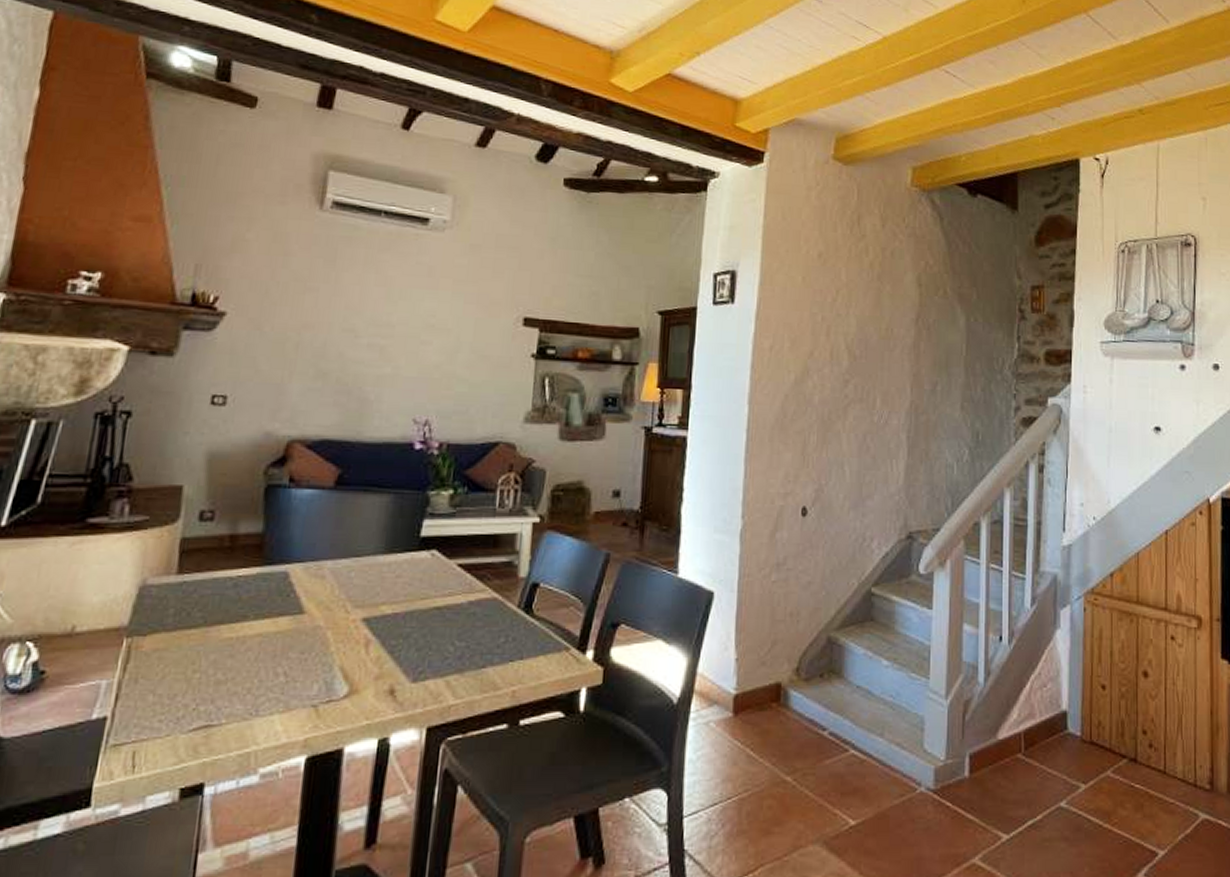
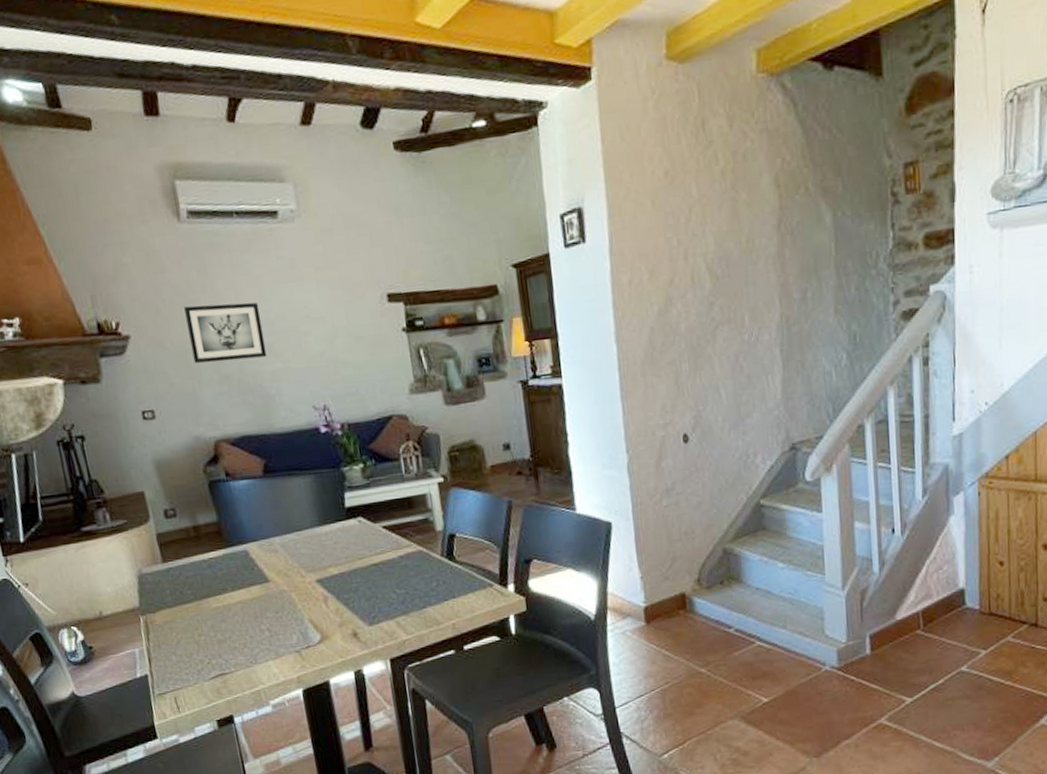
wall art: none [291,293,383,359] -> present [184,302,267,363]

